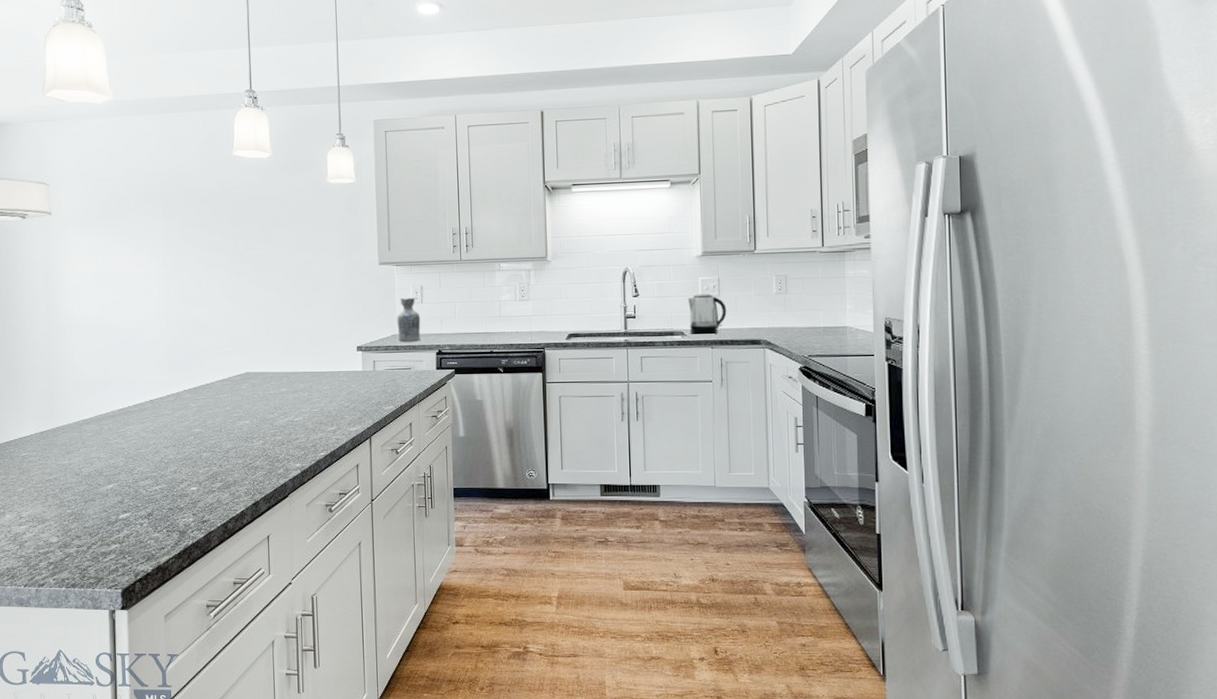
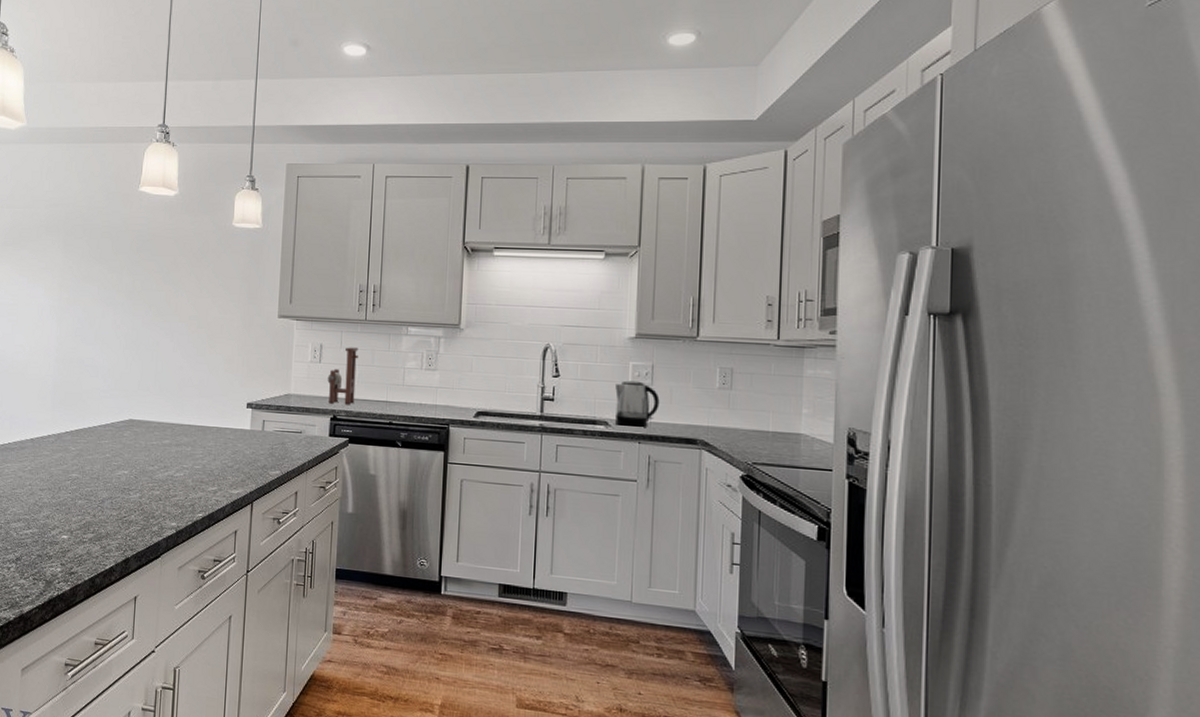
ceramic jug: present [397,297,421,343] -> none [291,355,317,405]
paper towel holder: none [430,286,457,340] -> present [327,347,359,405]

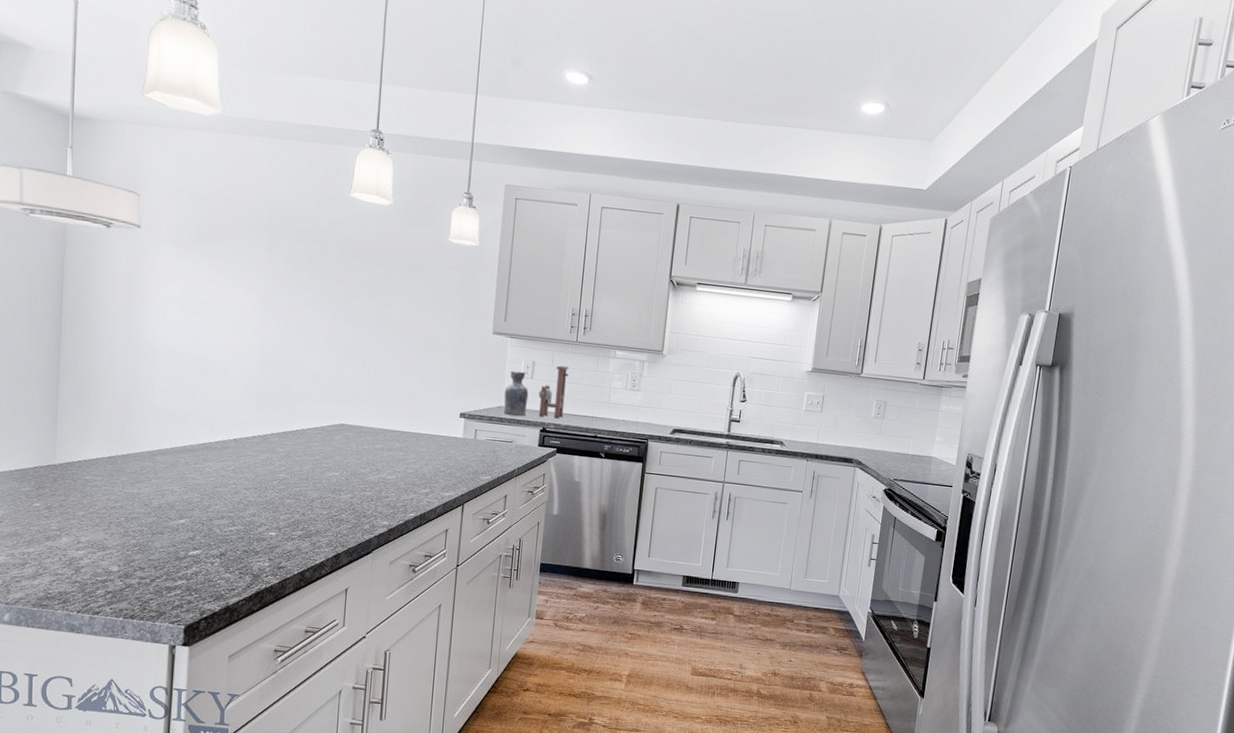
ceramic jug: none [291,355,317,405] -> present [503,370,529,417]
kettle: present [615,380,660,428] -> none [789,407,827,448]

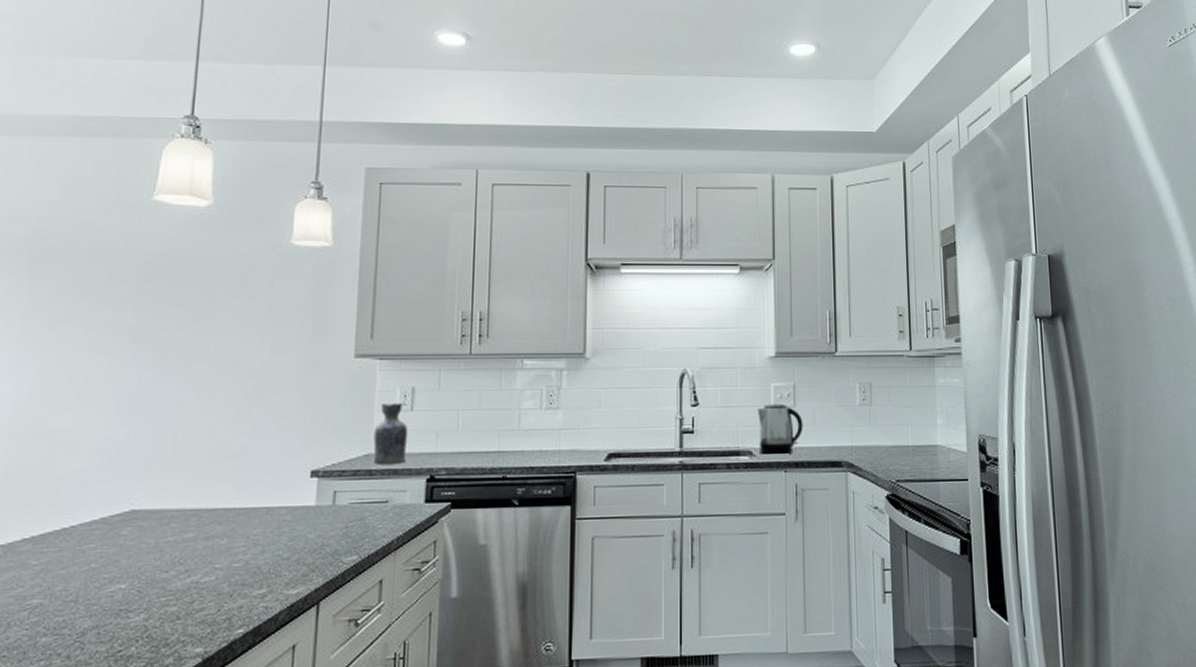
paper towel holder: present [538,365,569,419] -> none [422,388,462,461]
kettle: none [789,407,827,448] -> present [758,403,803,455]

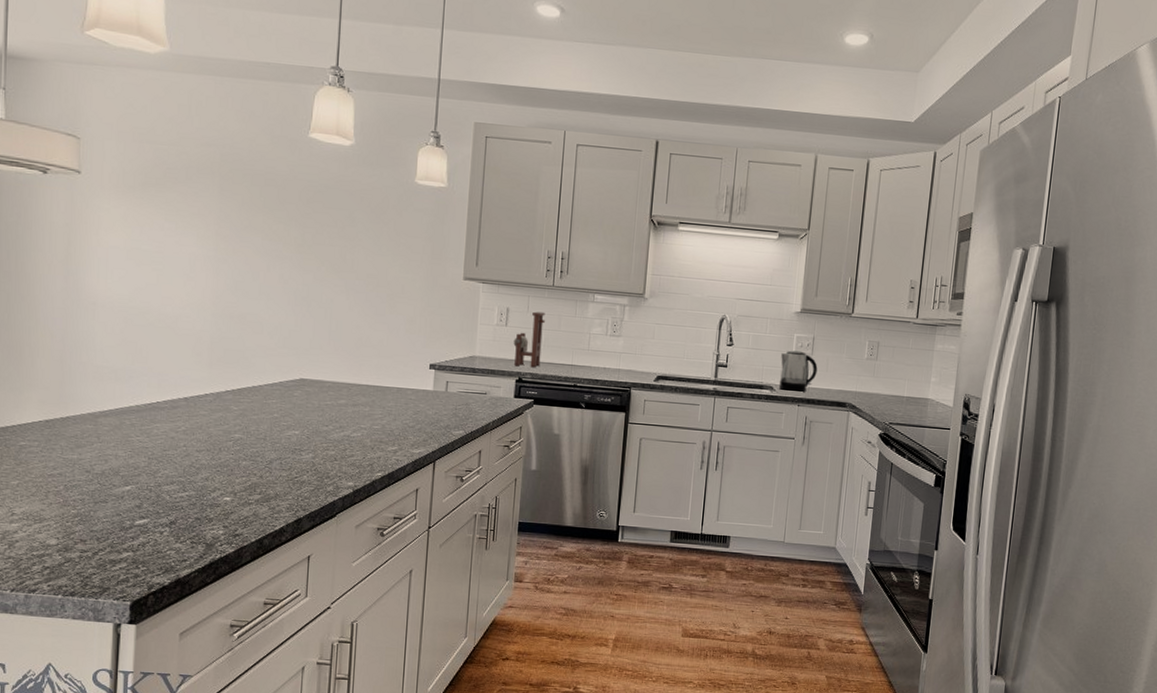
ceramic jug: present [373,402,408,466] -> none [476,317,503,367]
paper towel holder: none [422,388,462,461] -> present [513,311,546,368]

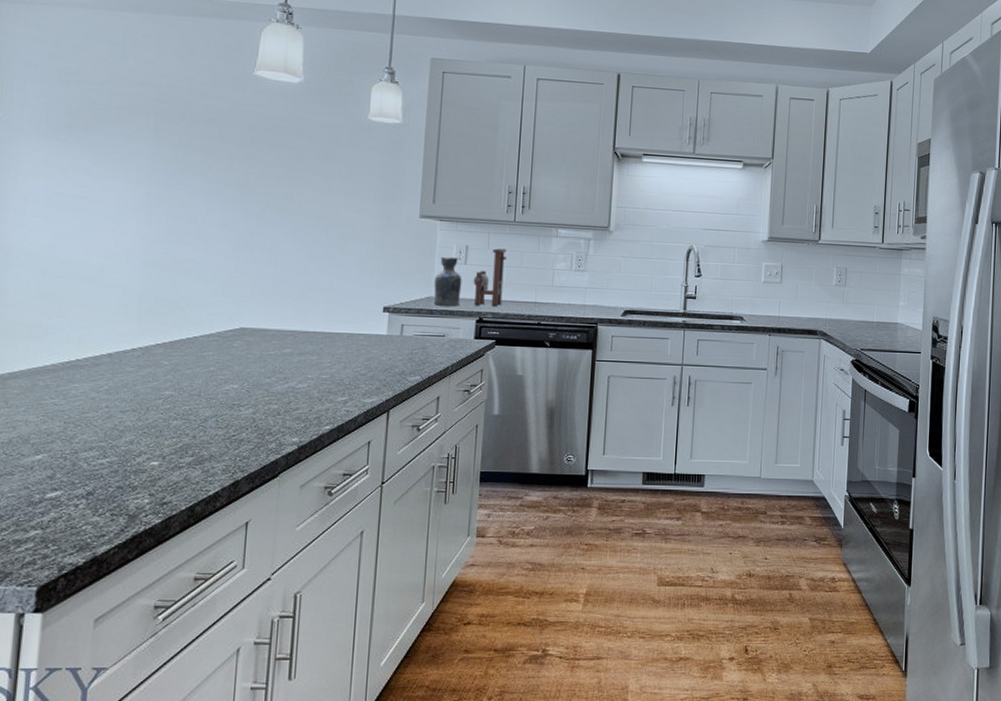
ceramic jug: none [476,317,503,367] -> present [433,256,462,308]
kettle: present [779,350,818,393] -> none [750,279,787,322]

